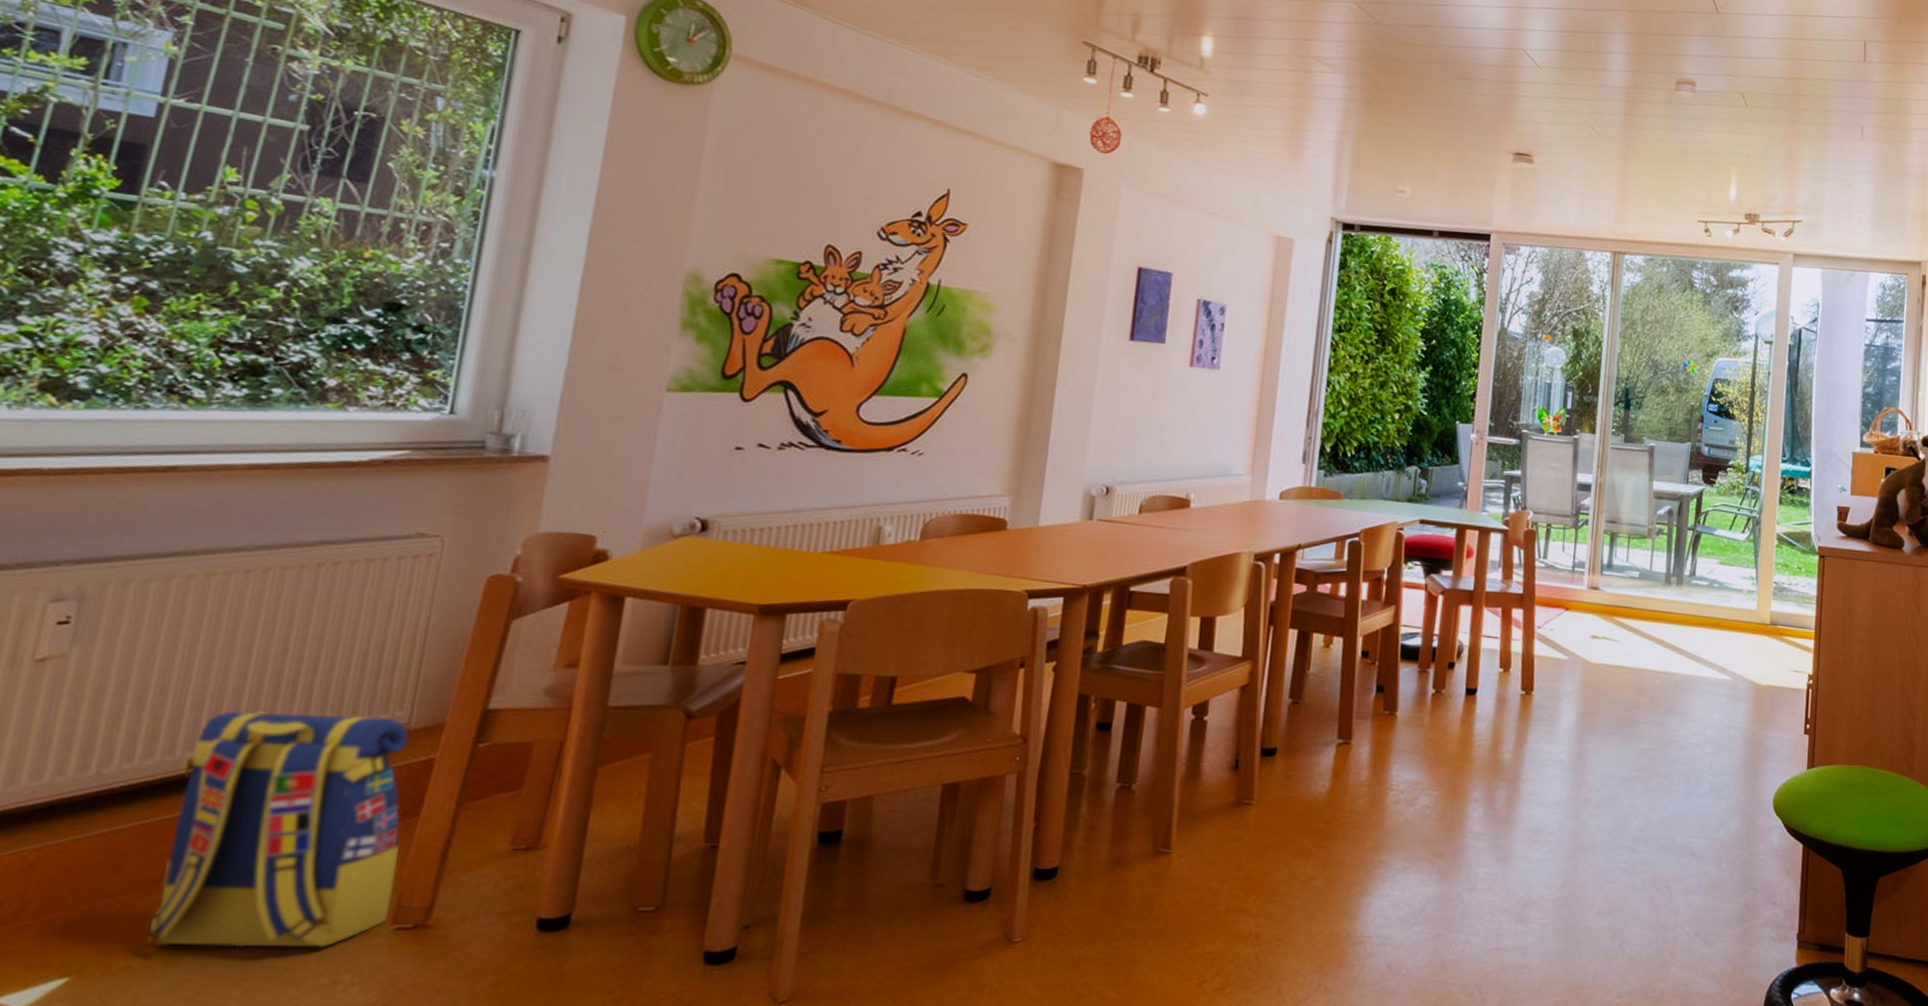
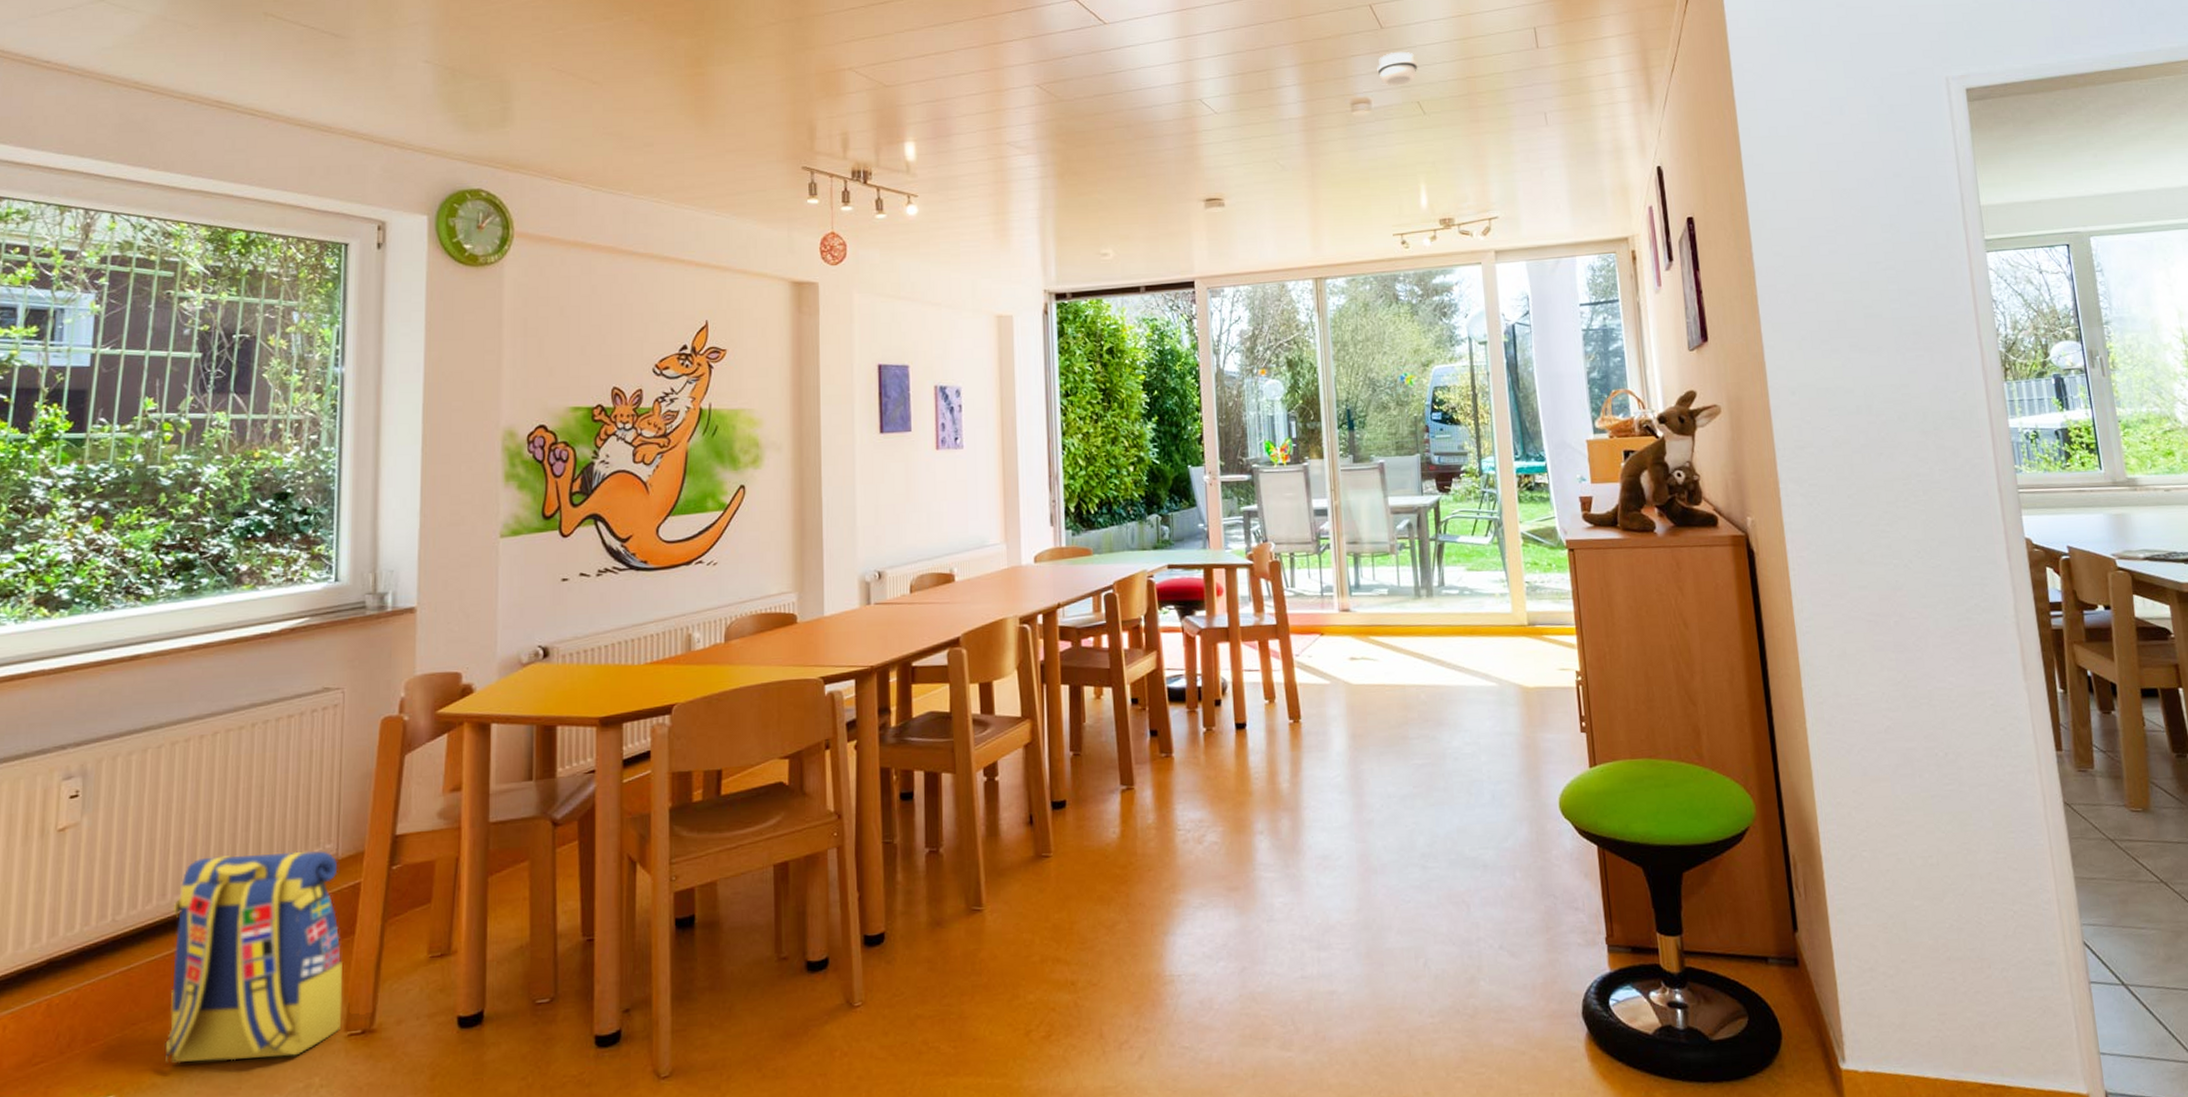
smoke detector: none [1707,39,1748,75] -> present [1377,51,1418,87]

